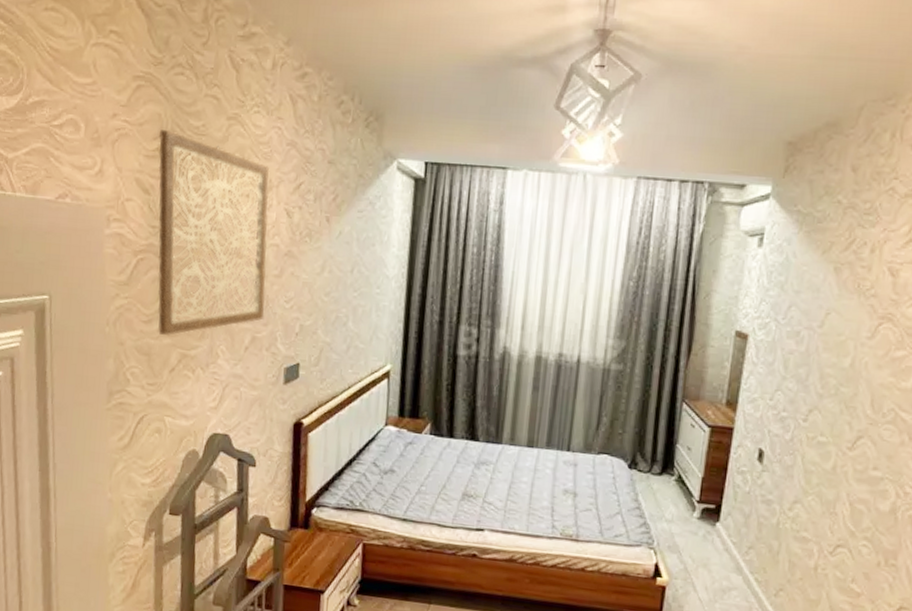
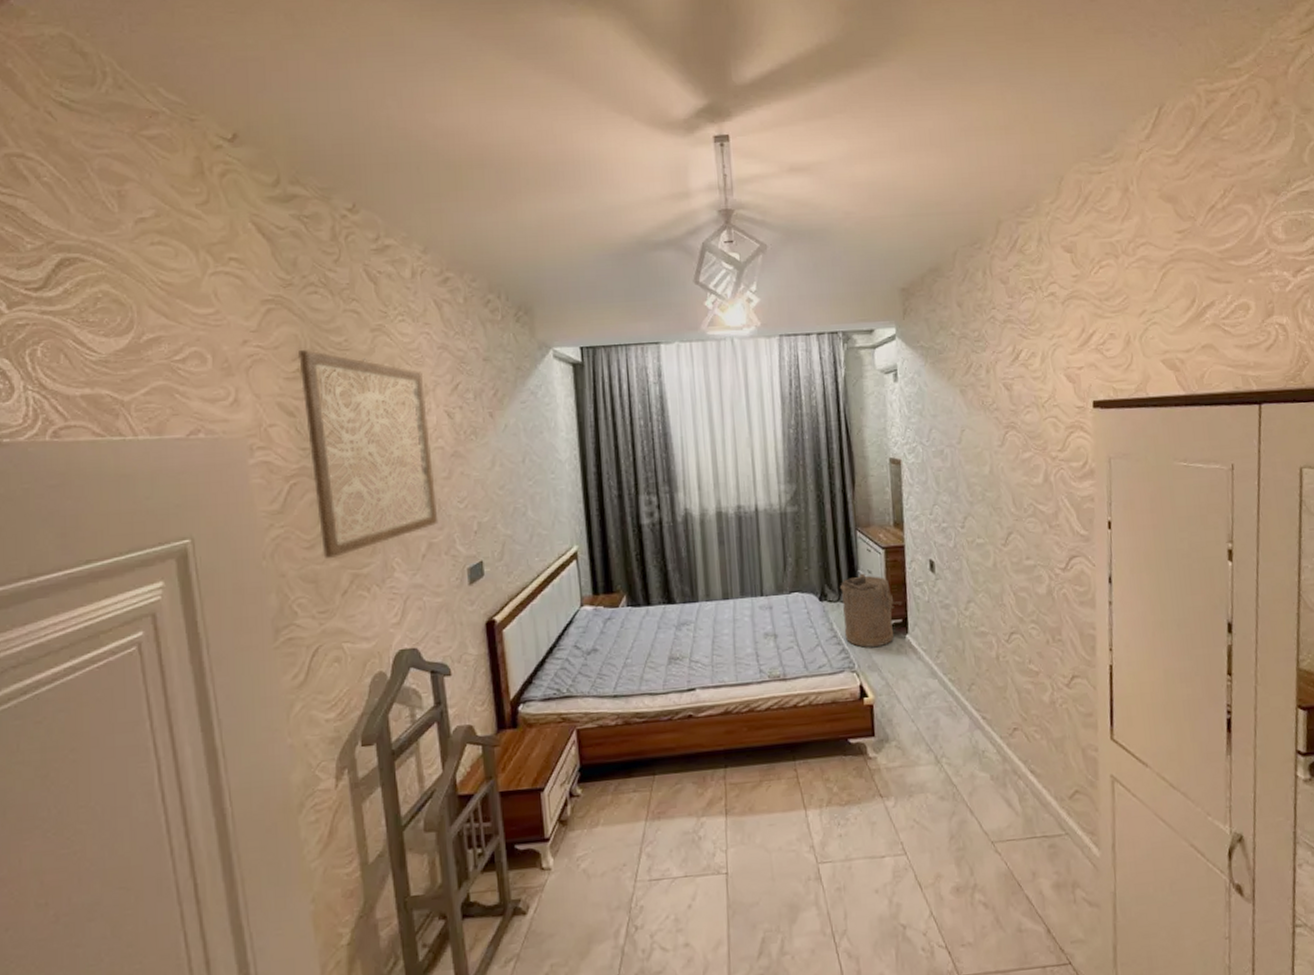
laundry hamper: none [648,448,719,529] -> present [840,573,902,648]

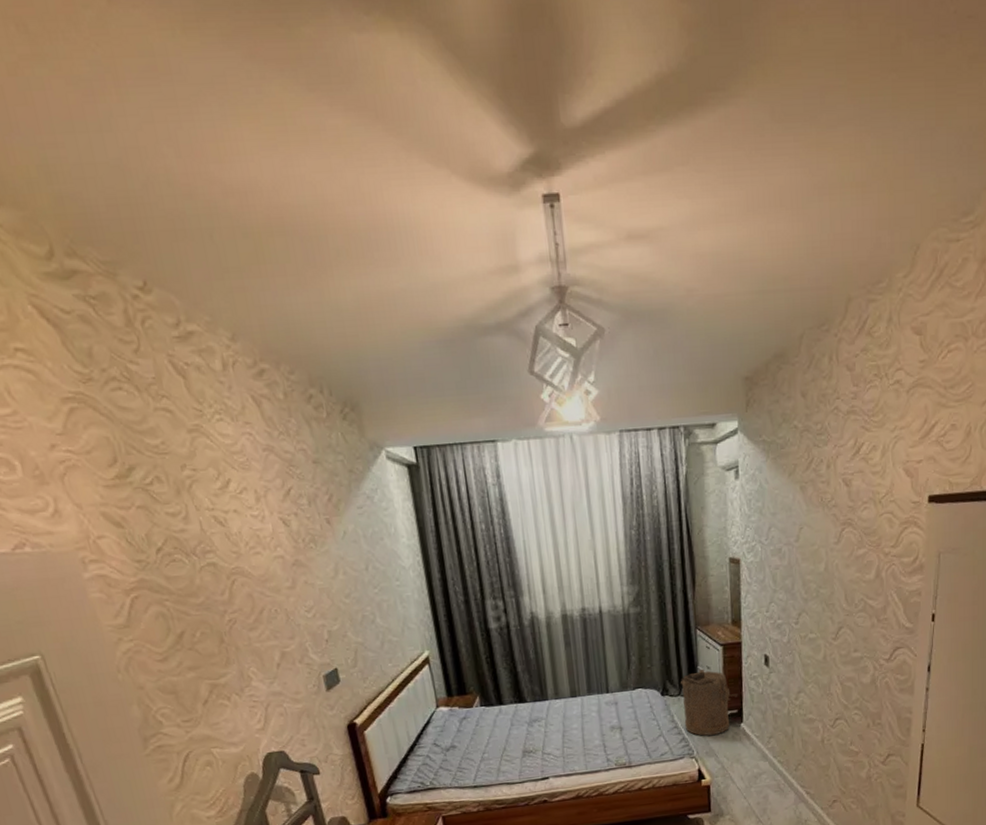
wall art: present [299,350,439,560] -> none [113,454,289,671]

